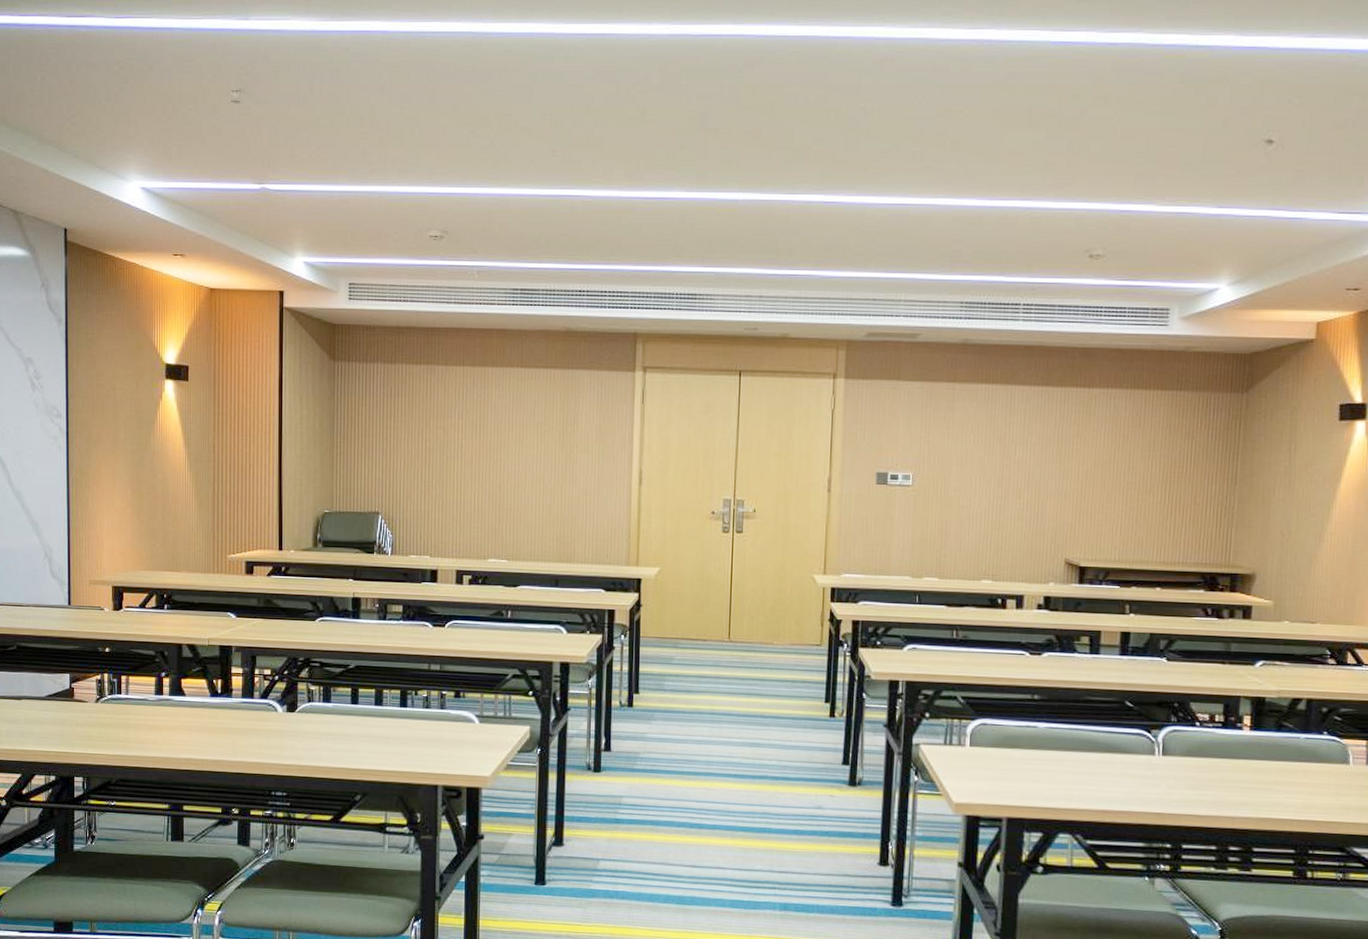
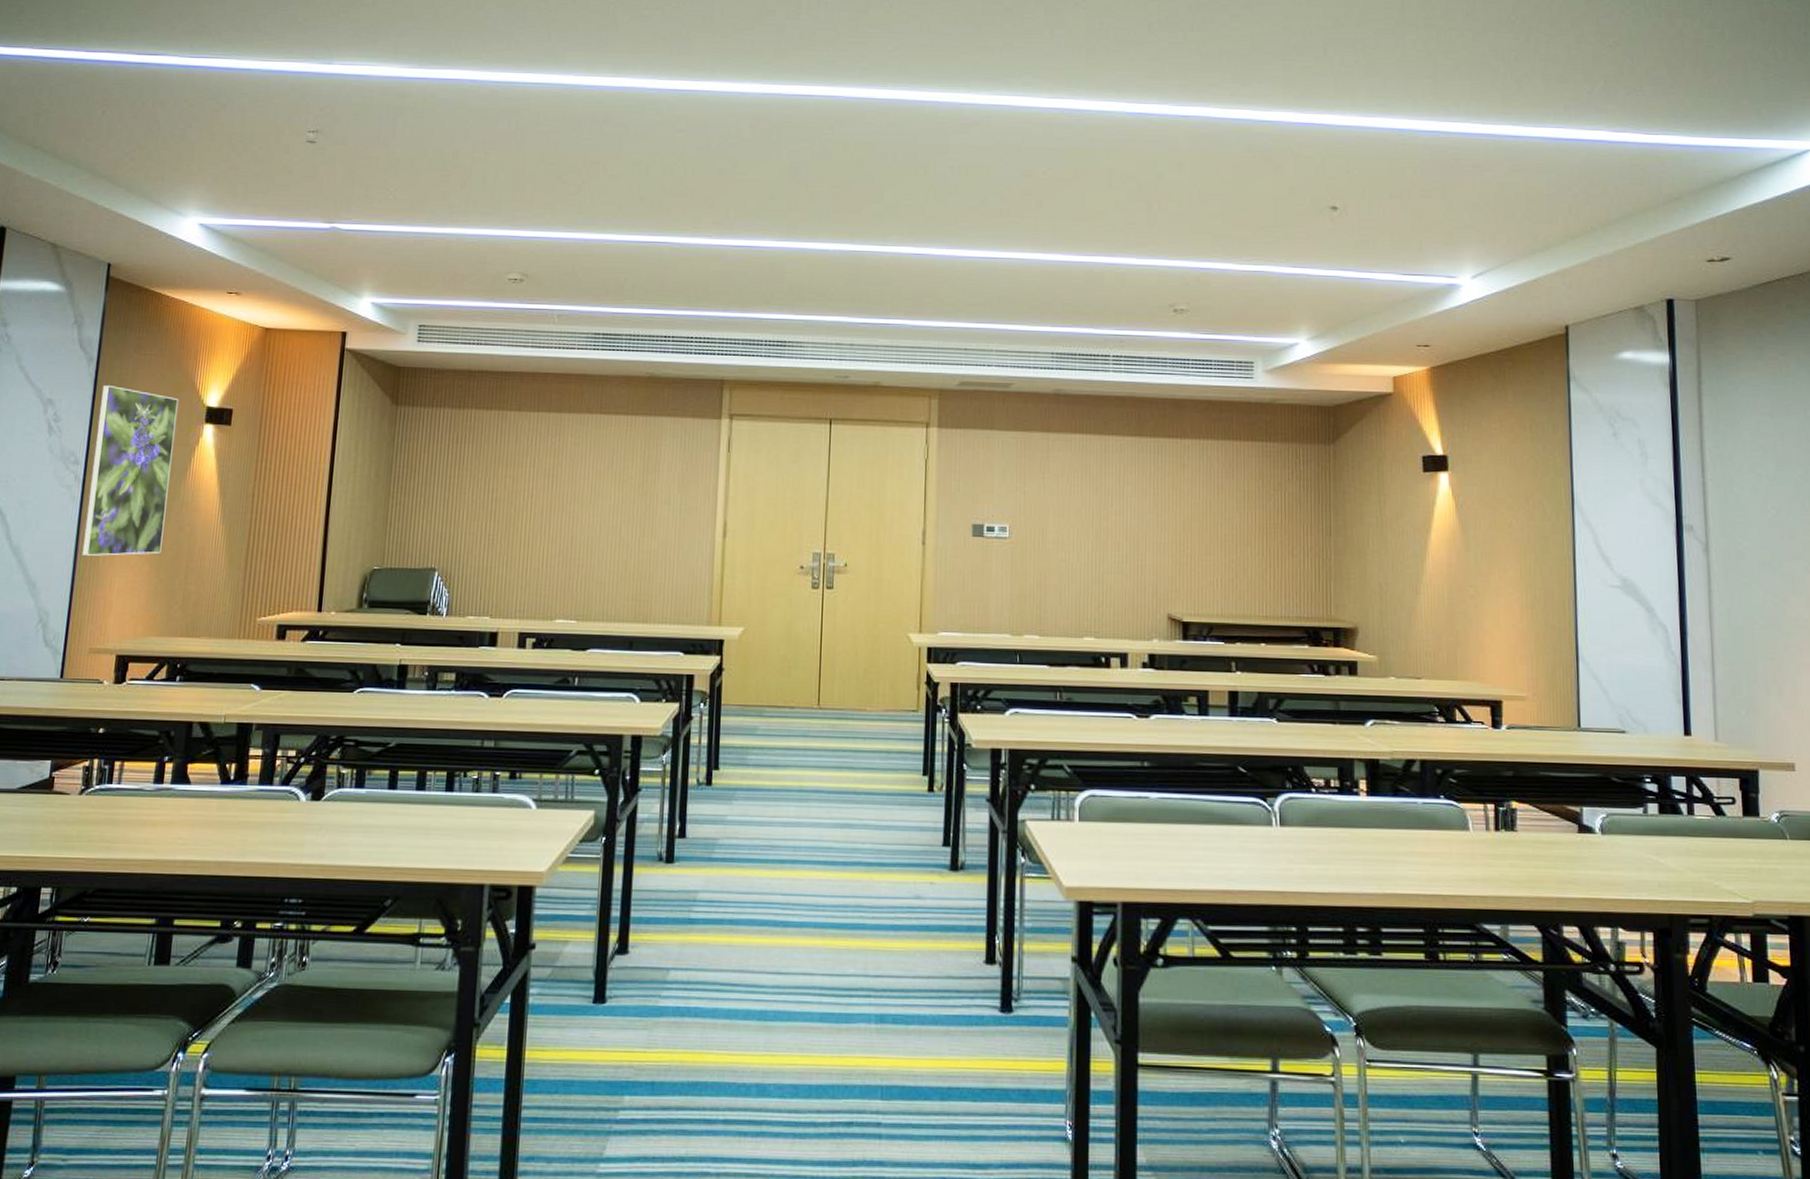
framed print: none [73,344,140,500] -> present [82,384,178,556]

